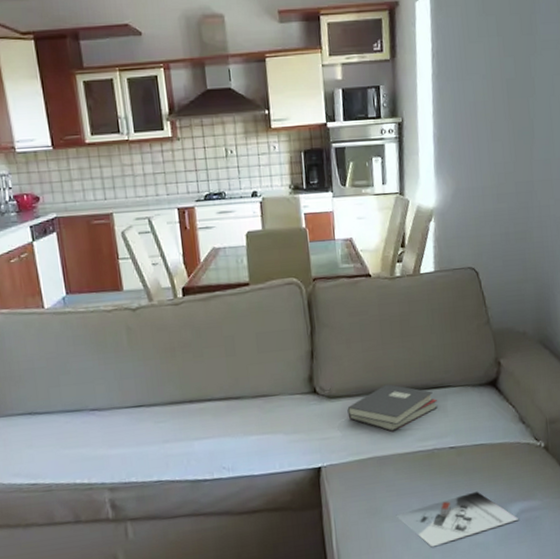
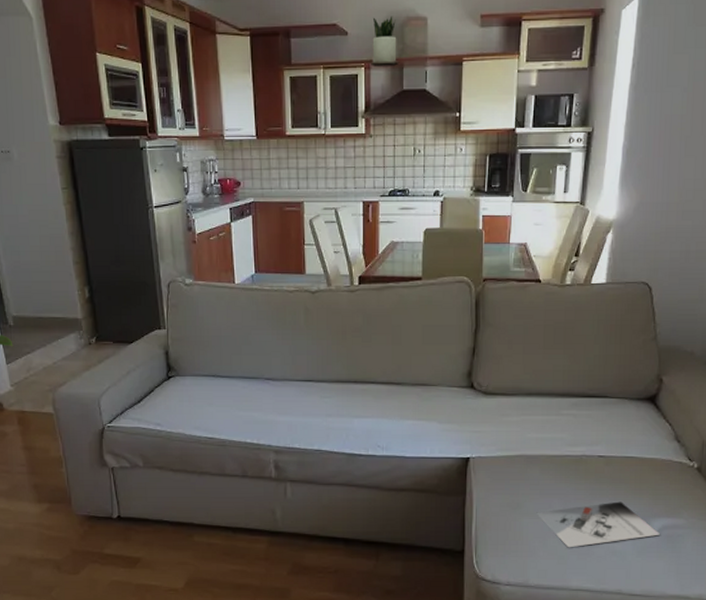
planter: none [166,14,200,68] -> present [370,15,400,67]
hardback book: present [347,384,438,432] -> none [501,387,592,433]

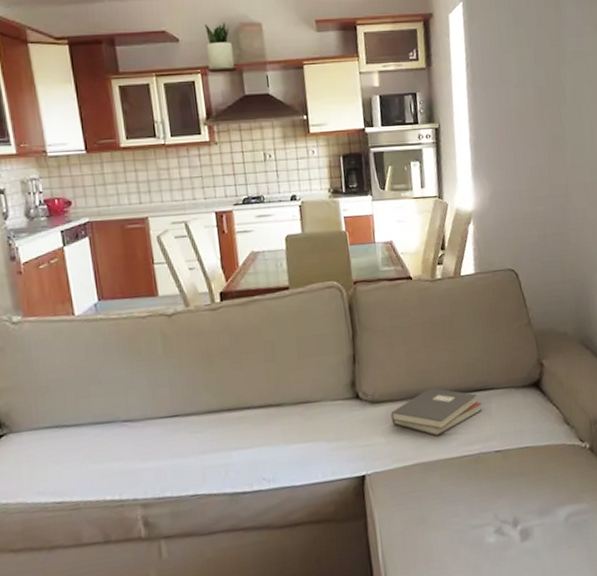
hardback book: none [501,387,592,433] -> present [391,387,482,436]
architectural model: present [536,501,661,548] -> none [443,495,568,556]

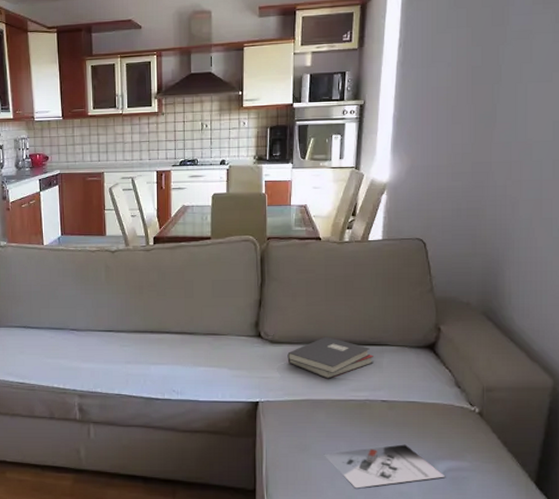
planter: present [204,22,238,74] -> none [161,11,187,55]
architectural model: none [443,495,568,556] -> present [324,444,446,489]

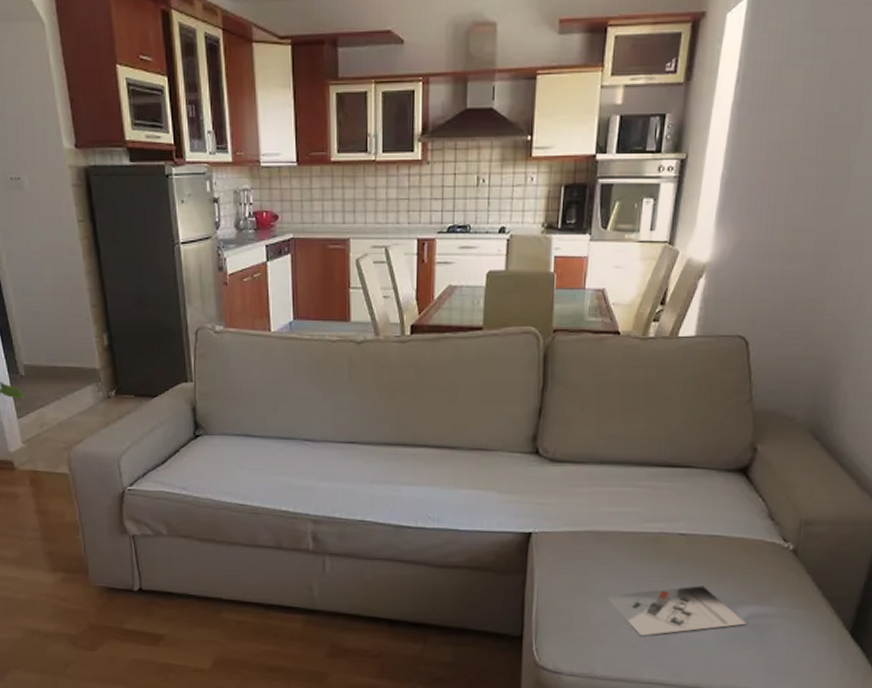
hardback book: present [287,336,373,379] -> none [569,455,674,507]

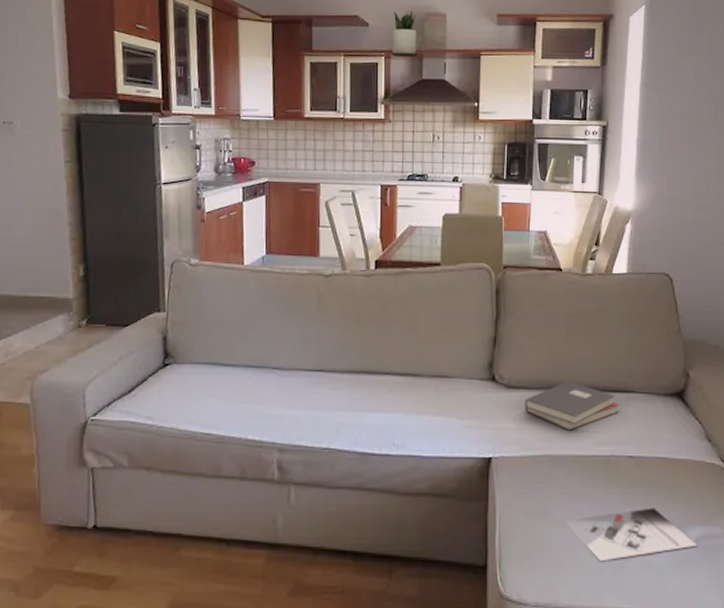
planter: none [428,20,463,82] -> present [390,11,419,58]
hardback book: none [569,455,674,507] -> present [525,381,619,431]

